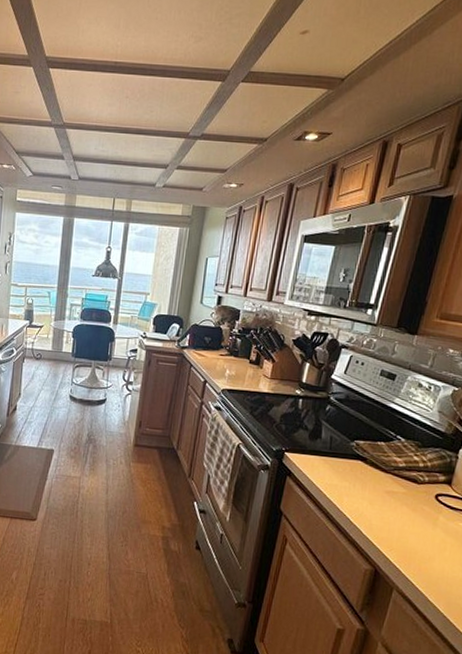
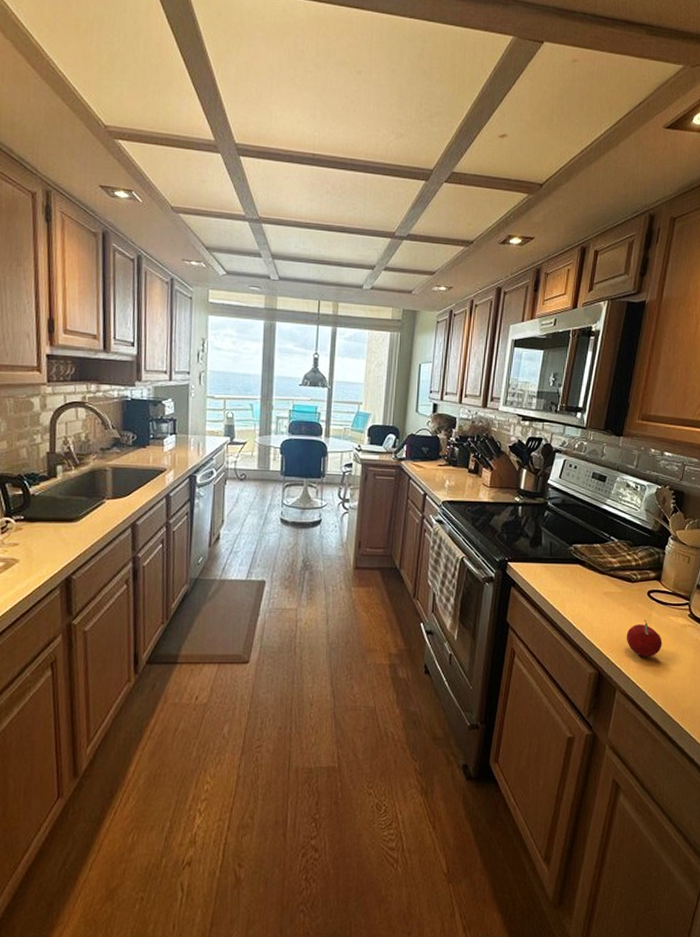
fruit: none [407,523,449,562] -> present [626,620,662,657]

